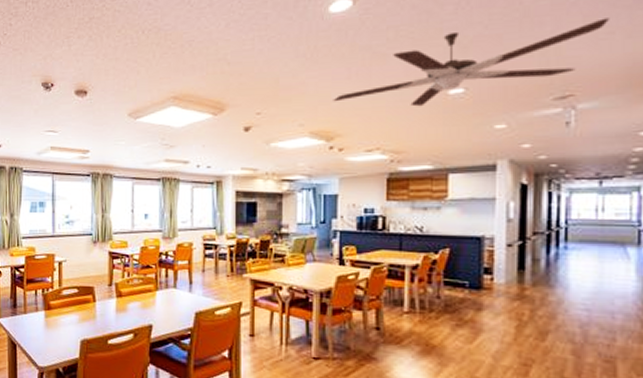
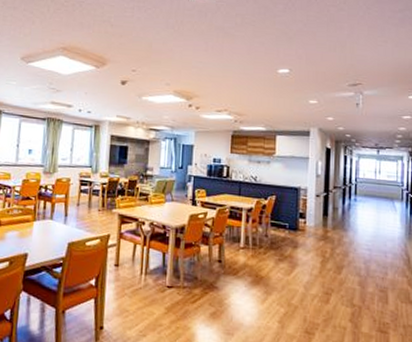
ceiling fan: present [333,18,609,107] -> none [193,26,384,80]

